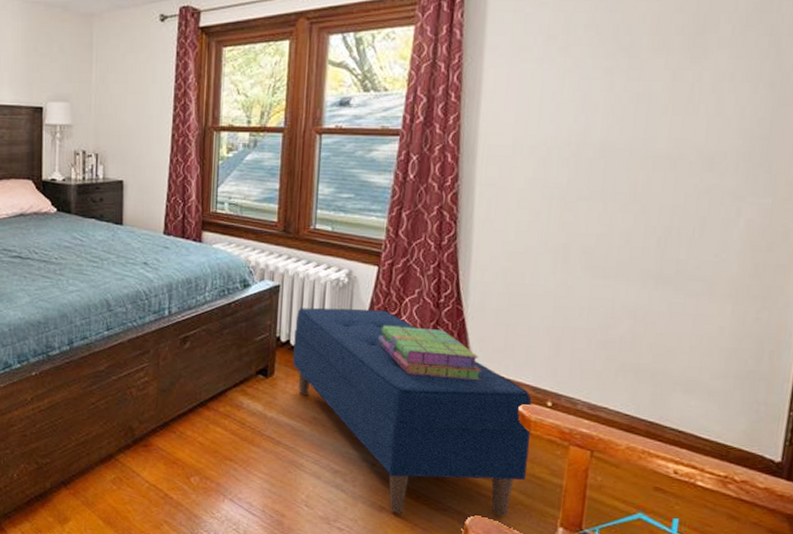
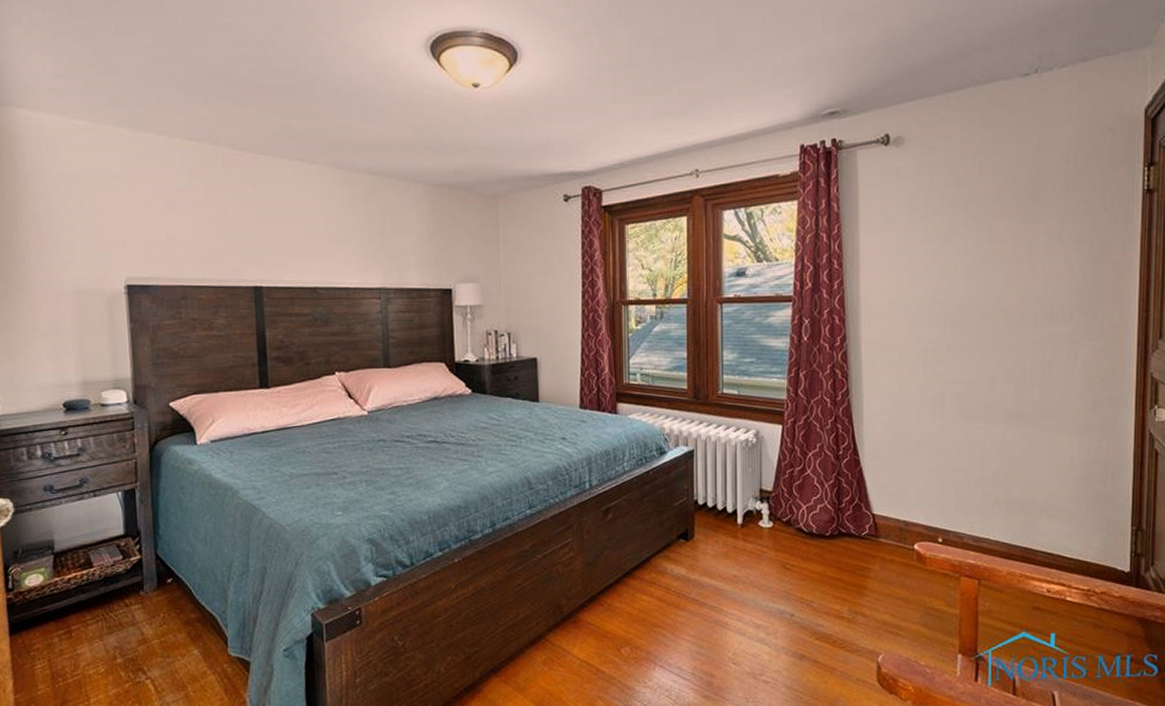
bench: present [293,307,532,517] -> none [711,466,927,660]
stack of books: present [377,325,482,381] -> none [786,479,880,525]

